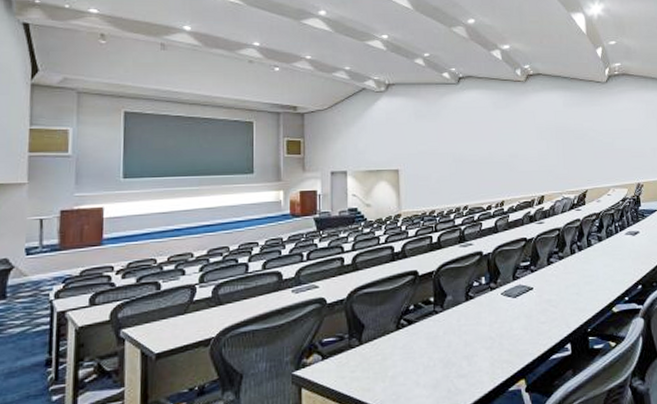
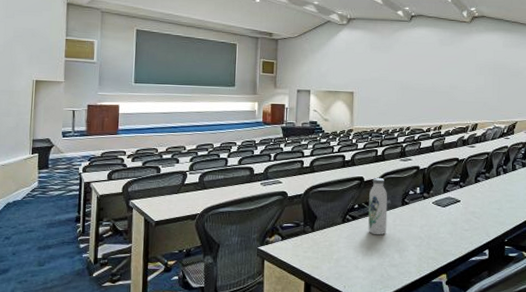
water bottle: none [426,270,451,341] -> present [368,178,388,235]

